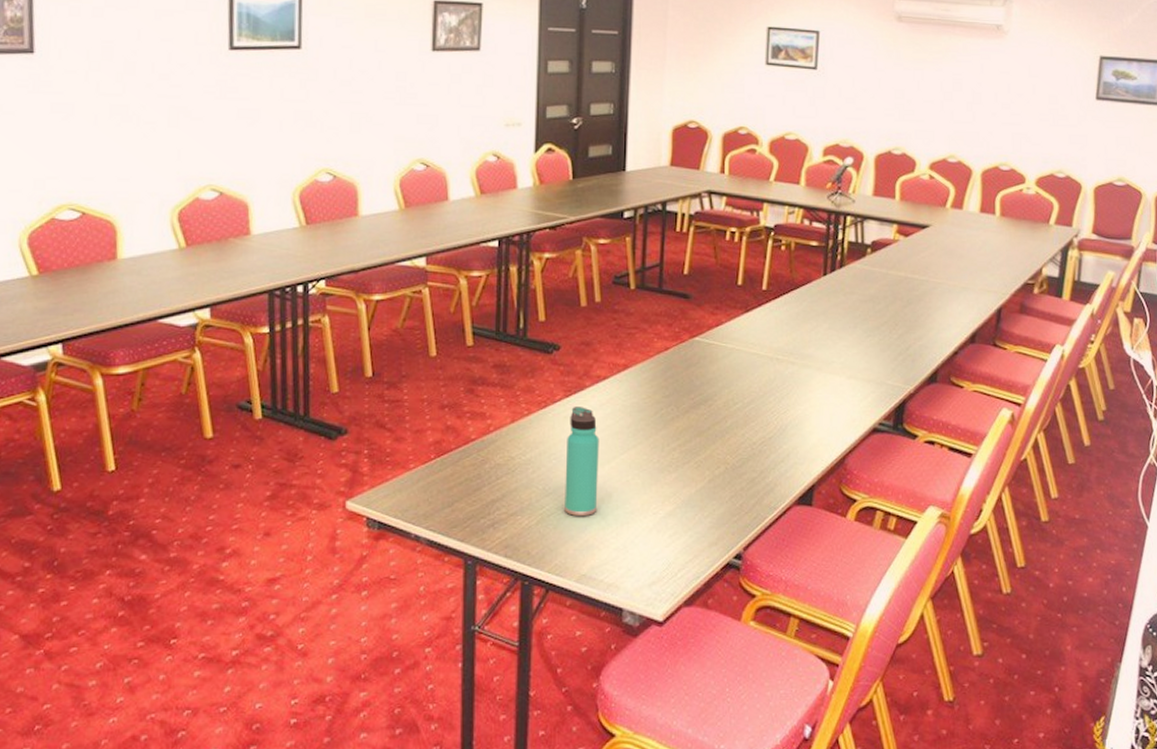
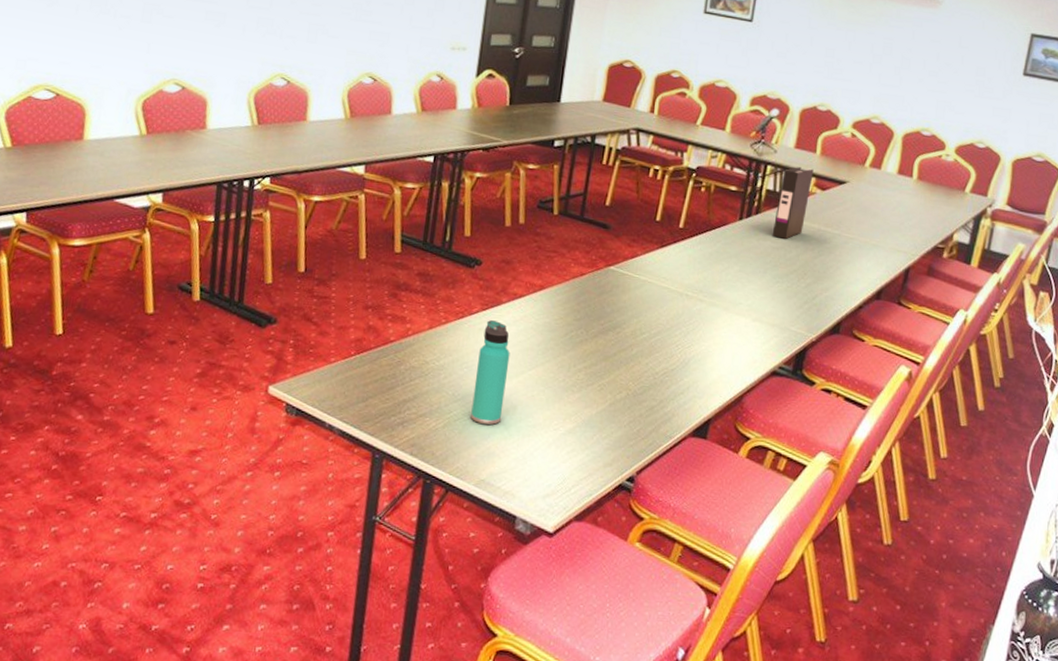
binder: none [858,215,895,290] -> present [772,167,814,239]

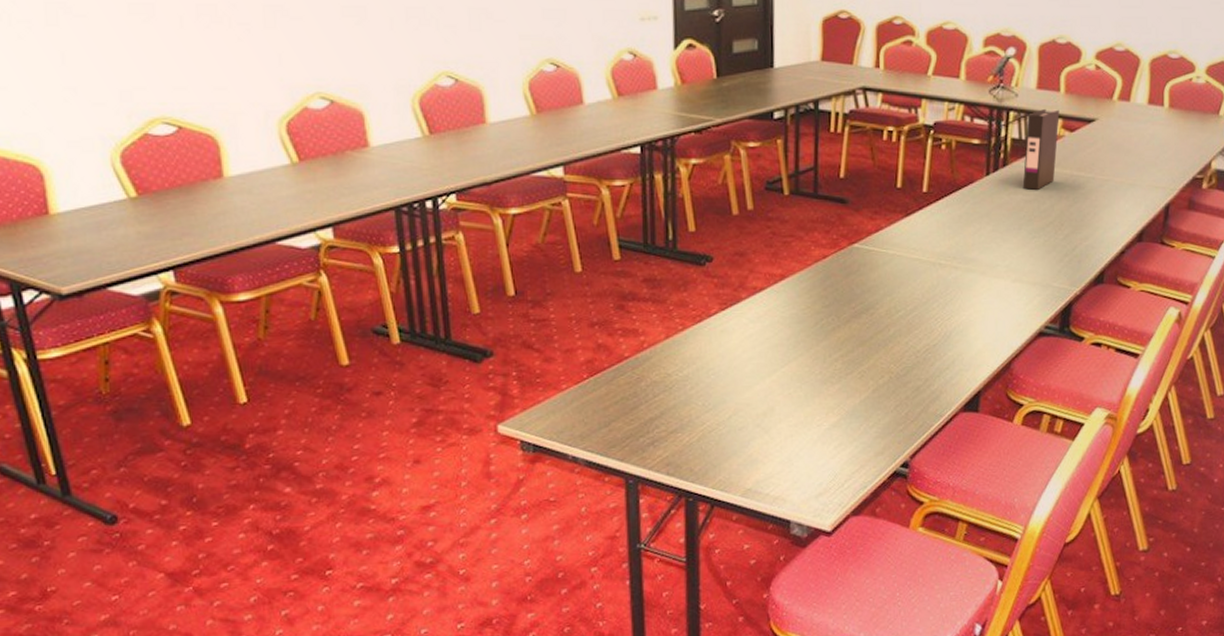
thermos bottle: present [471,320,510,425] -> none [724,320,760,432]

